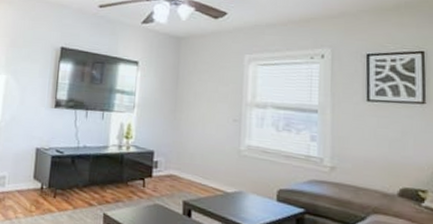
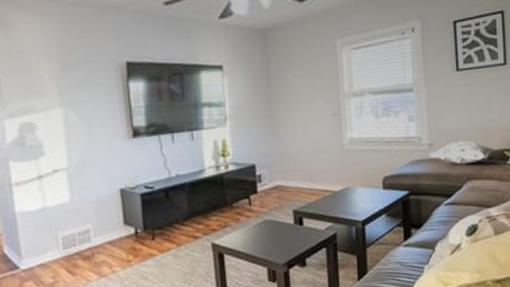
decorative pillow: none [330,170,409,197] -> present [429,140,496,165]

